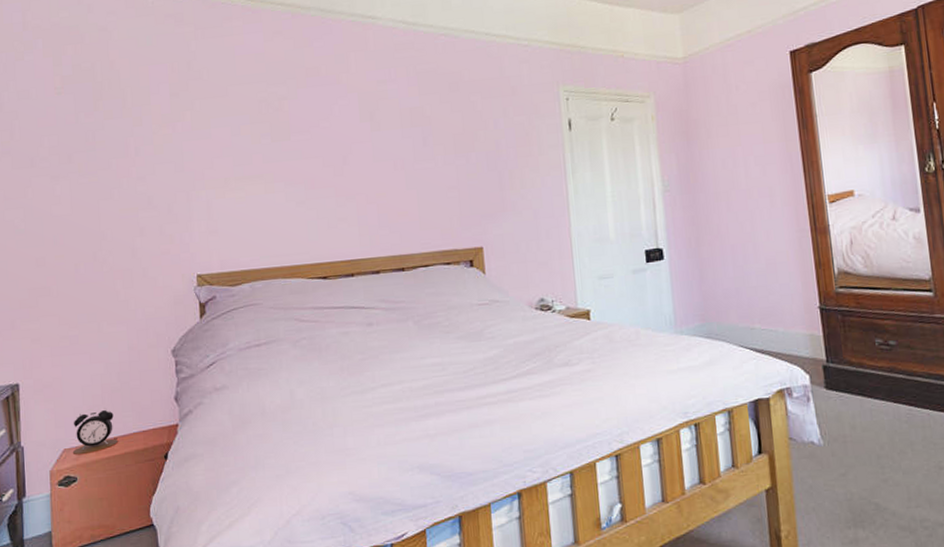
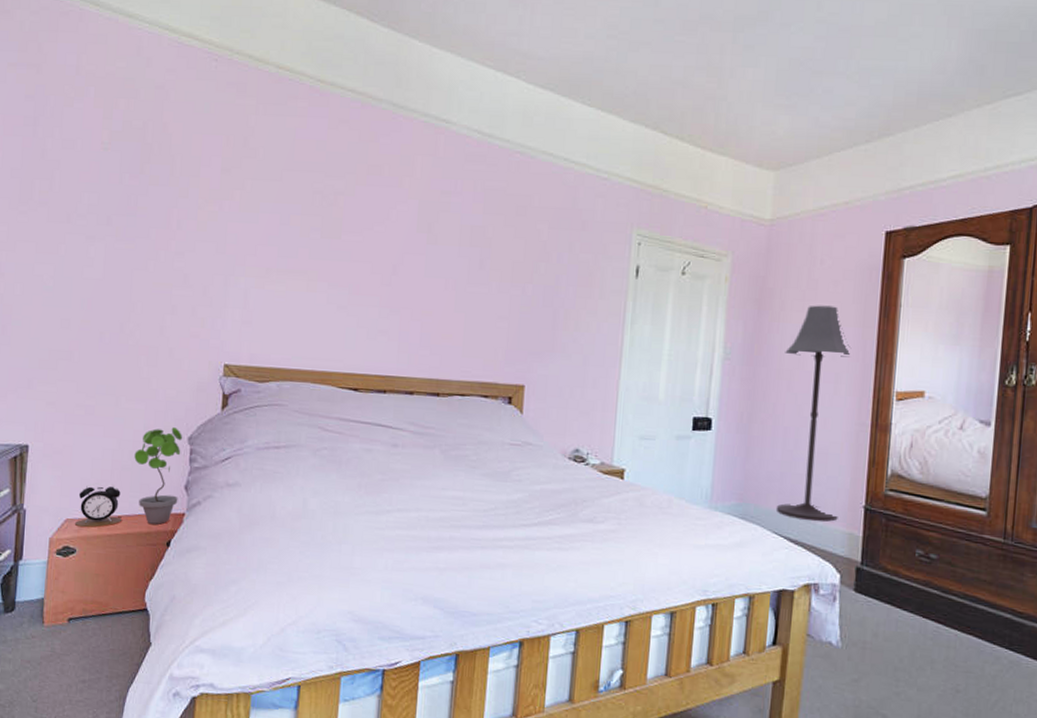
potted plant: none [122,343,170,440] -> present [134,427,182,524]
floor lamp: none [718,126,797,330] -> present [775,305,852,523]

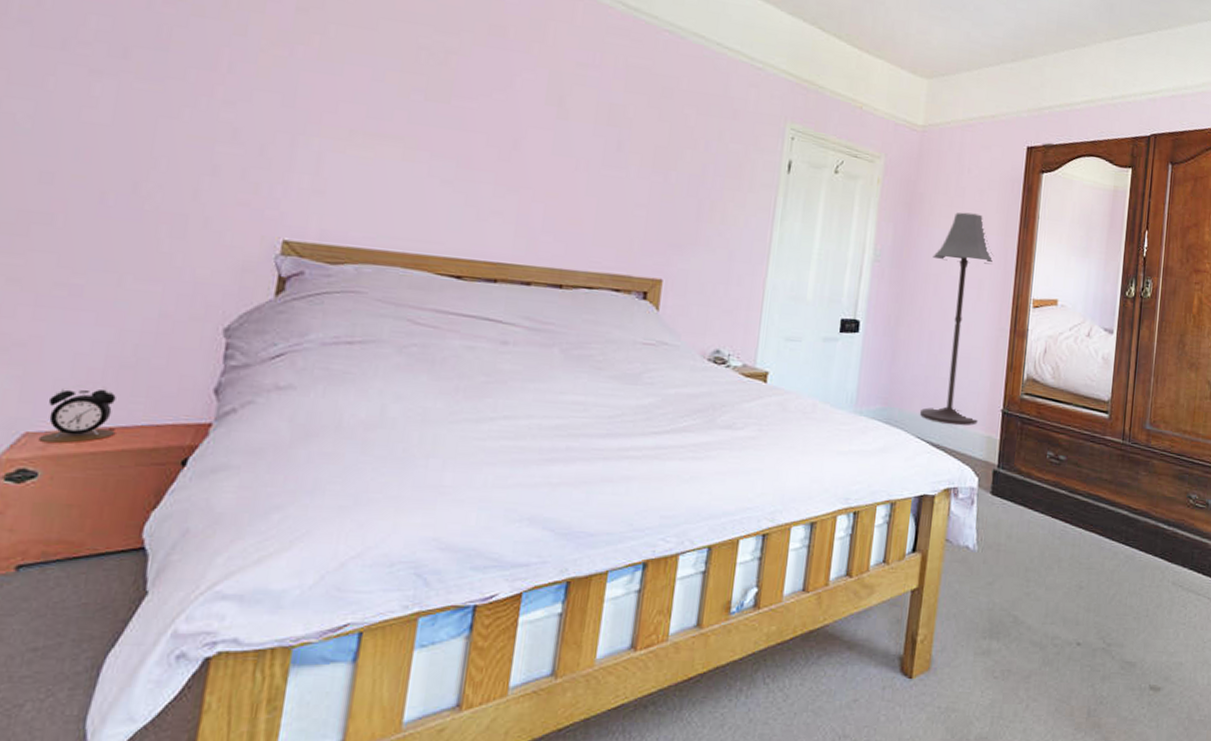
potted plant: present [134,427,182,524] -> none [140,315,216,438]

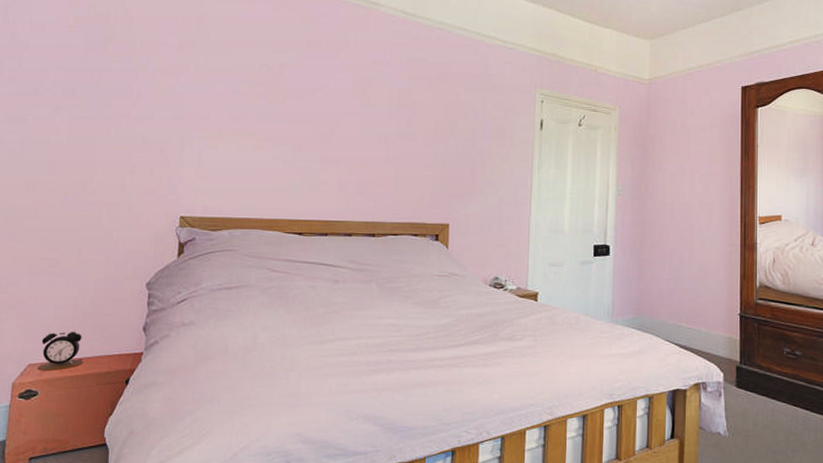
floor lamp: present [919,212,994,426] -> none [667,148,721,330]

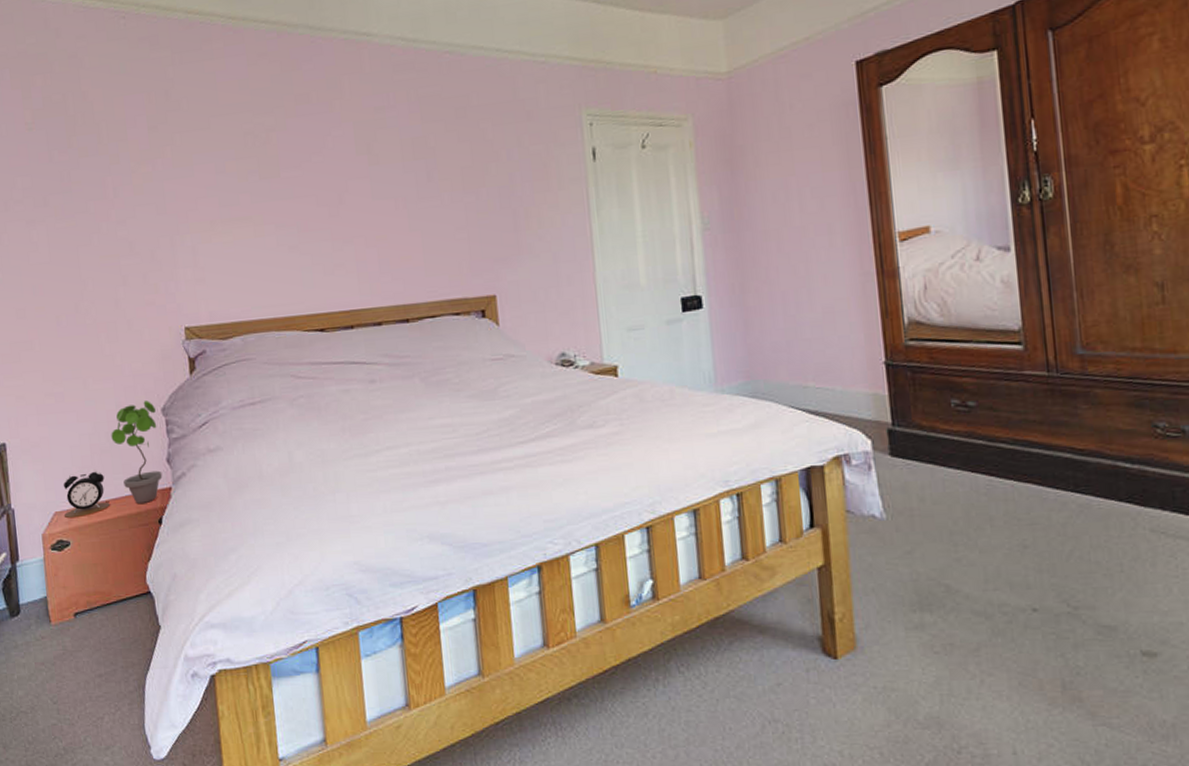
potted plant: none [95,275,141,364] -> present [111,401,163,504]

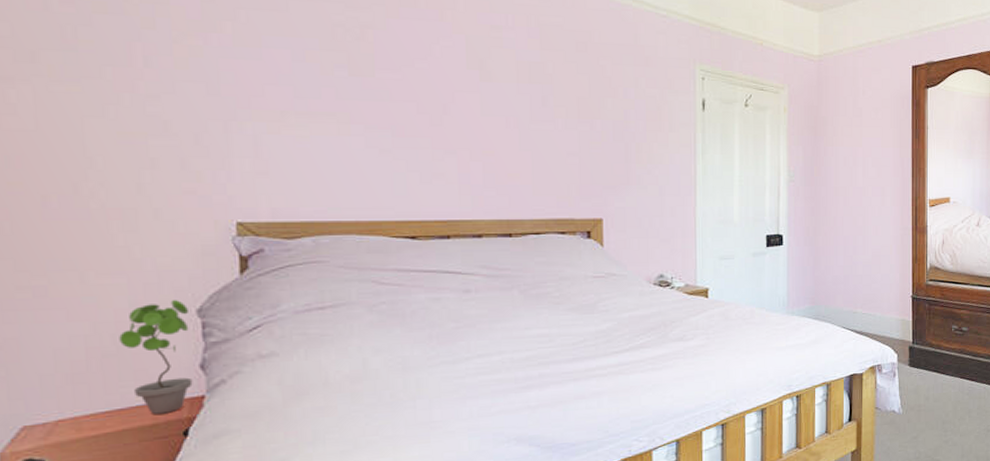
alarm clock: present [63,468,111,519] -> none [37,375,113,434]

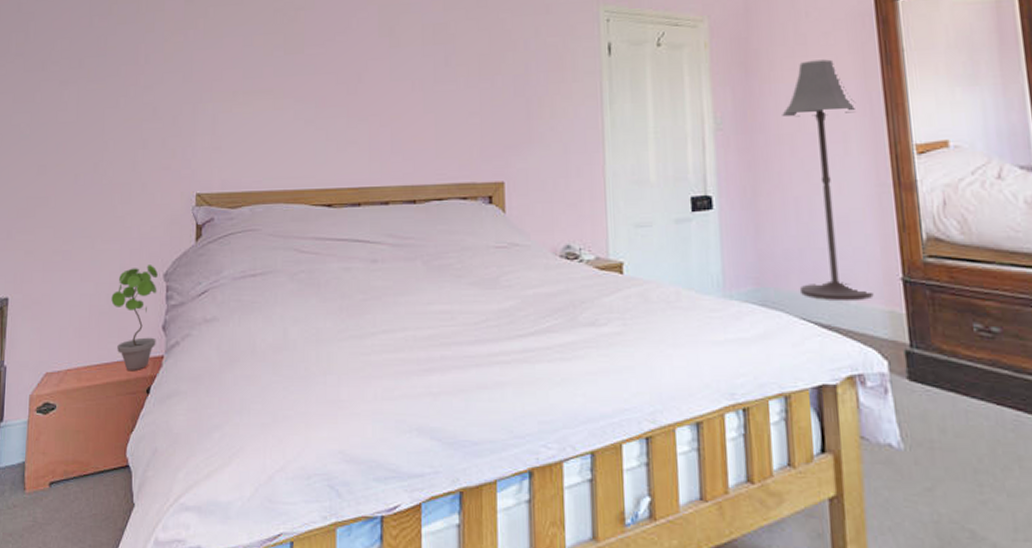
floor lamp: none [840,130,893,314] -> present [782,59,874,302]

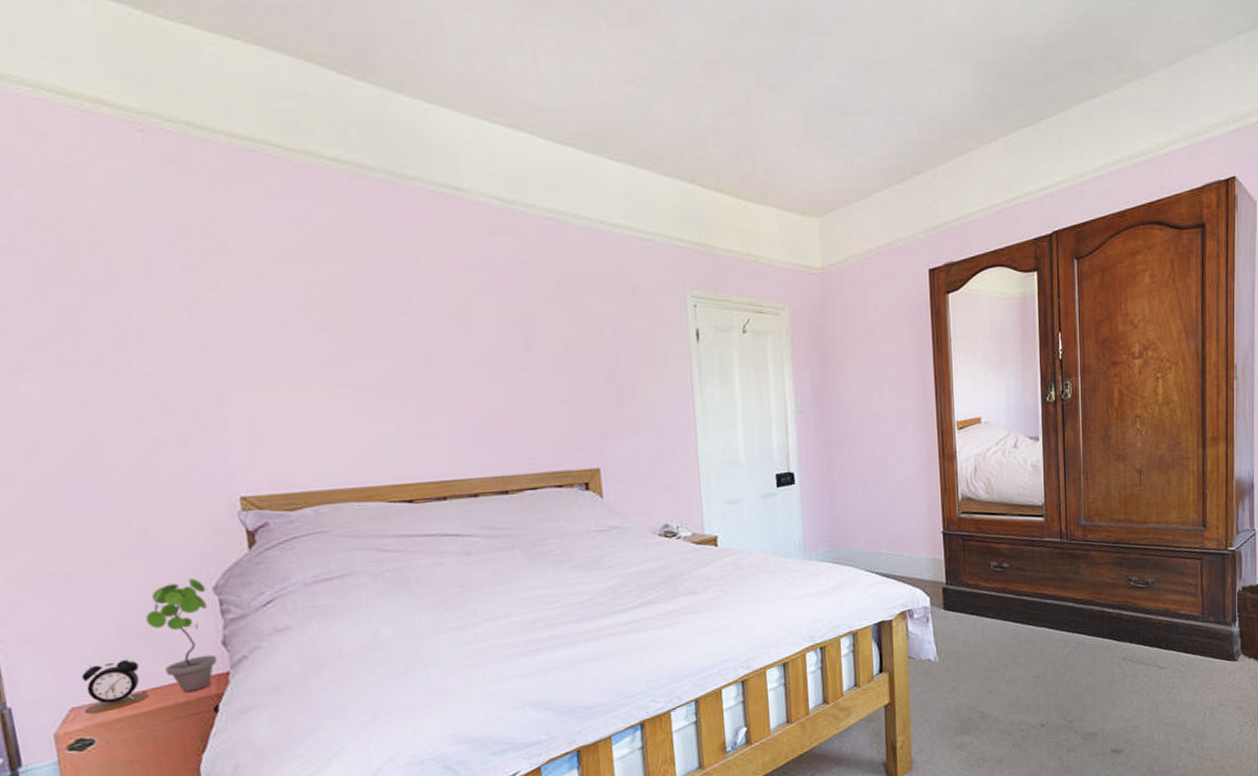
alarm clock: none [54,330,102,381] -> present [80,656,149,714]
floor lamp: present [782,59,874,302] -> none [853,347,921,555]

